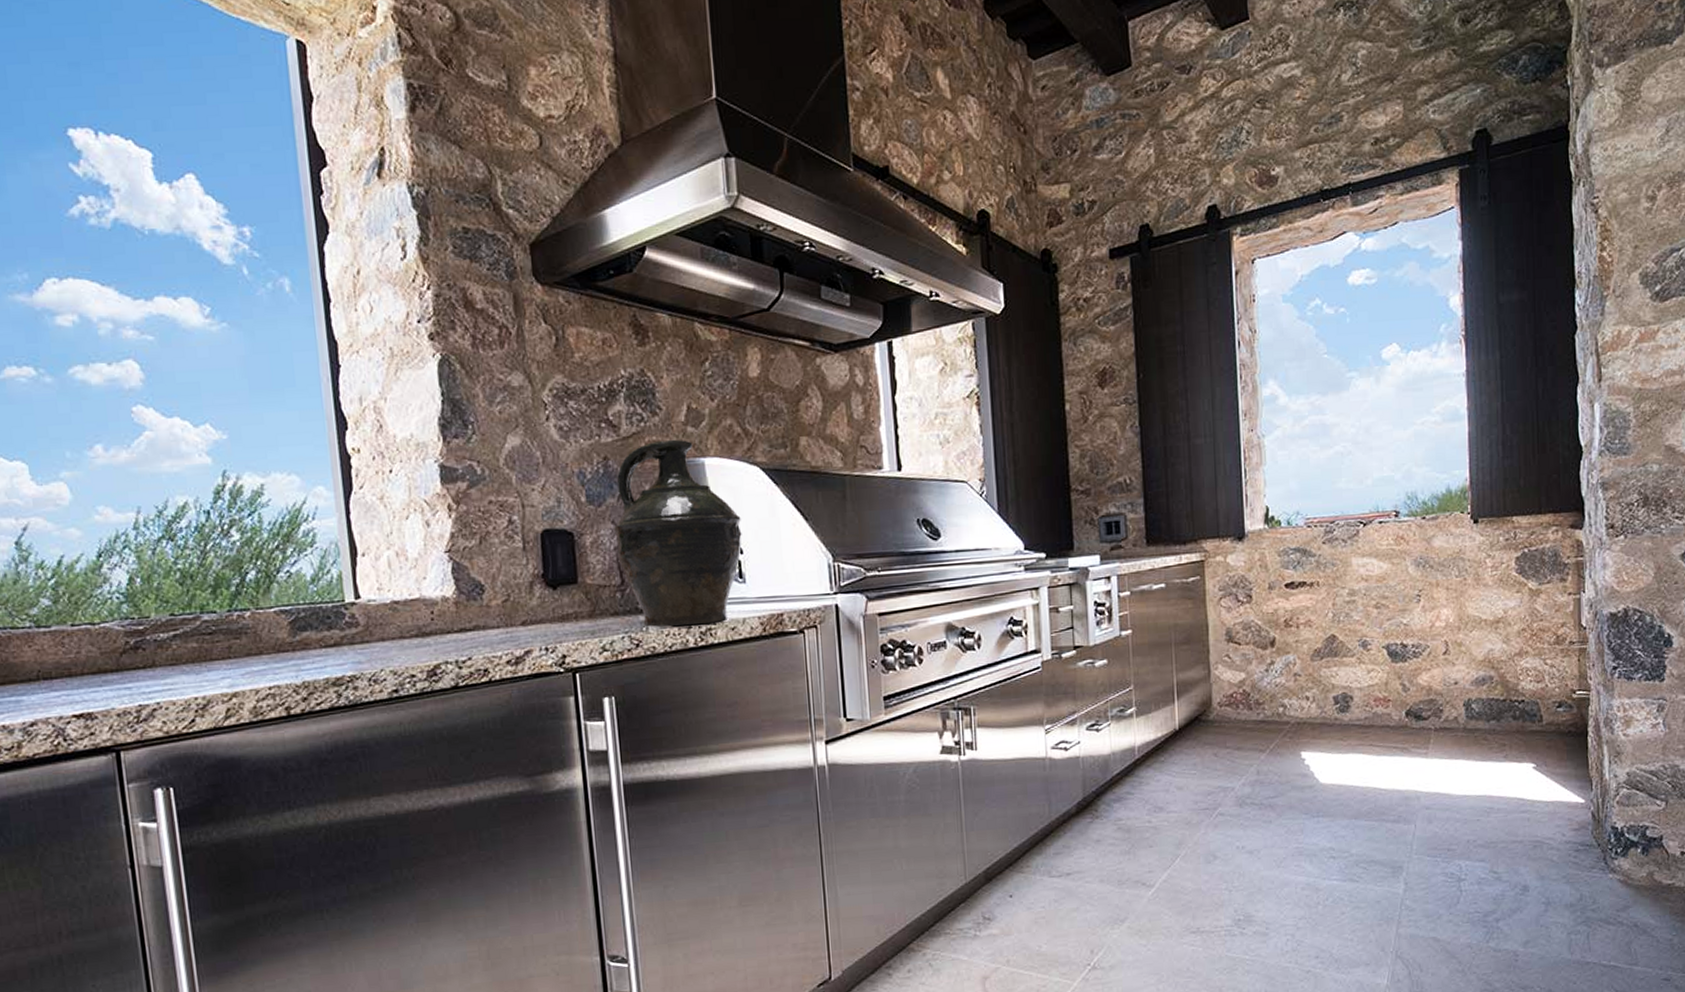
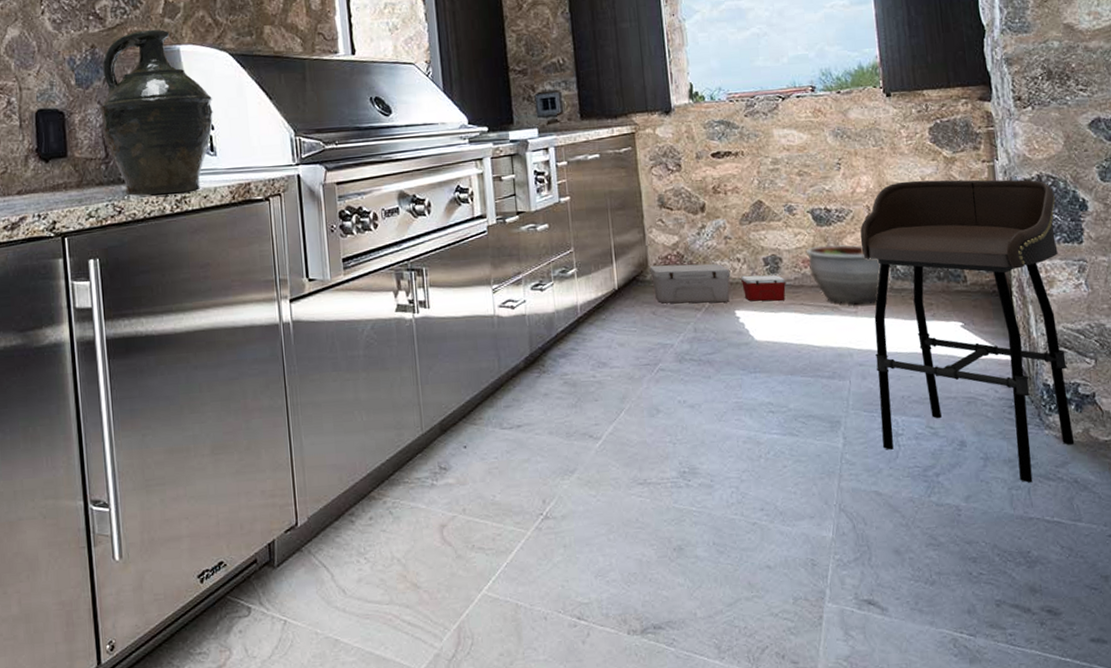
cooler: none [1213,702,1356,745] -> present [649,263,787,304]
planter pot: none [1378,682,1455,745] -> present [806,245,881,305]
bar stool: none [1436,613,1641,927] -> present [860,179,1075,483]

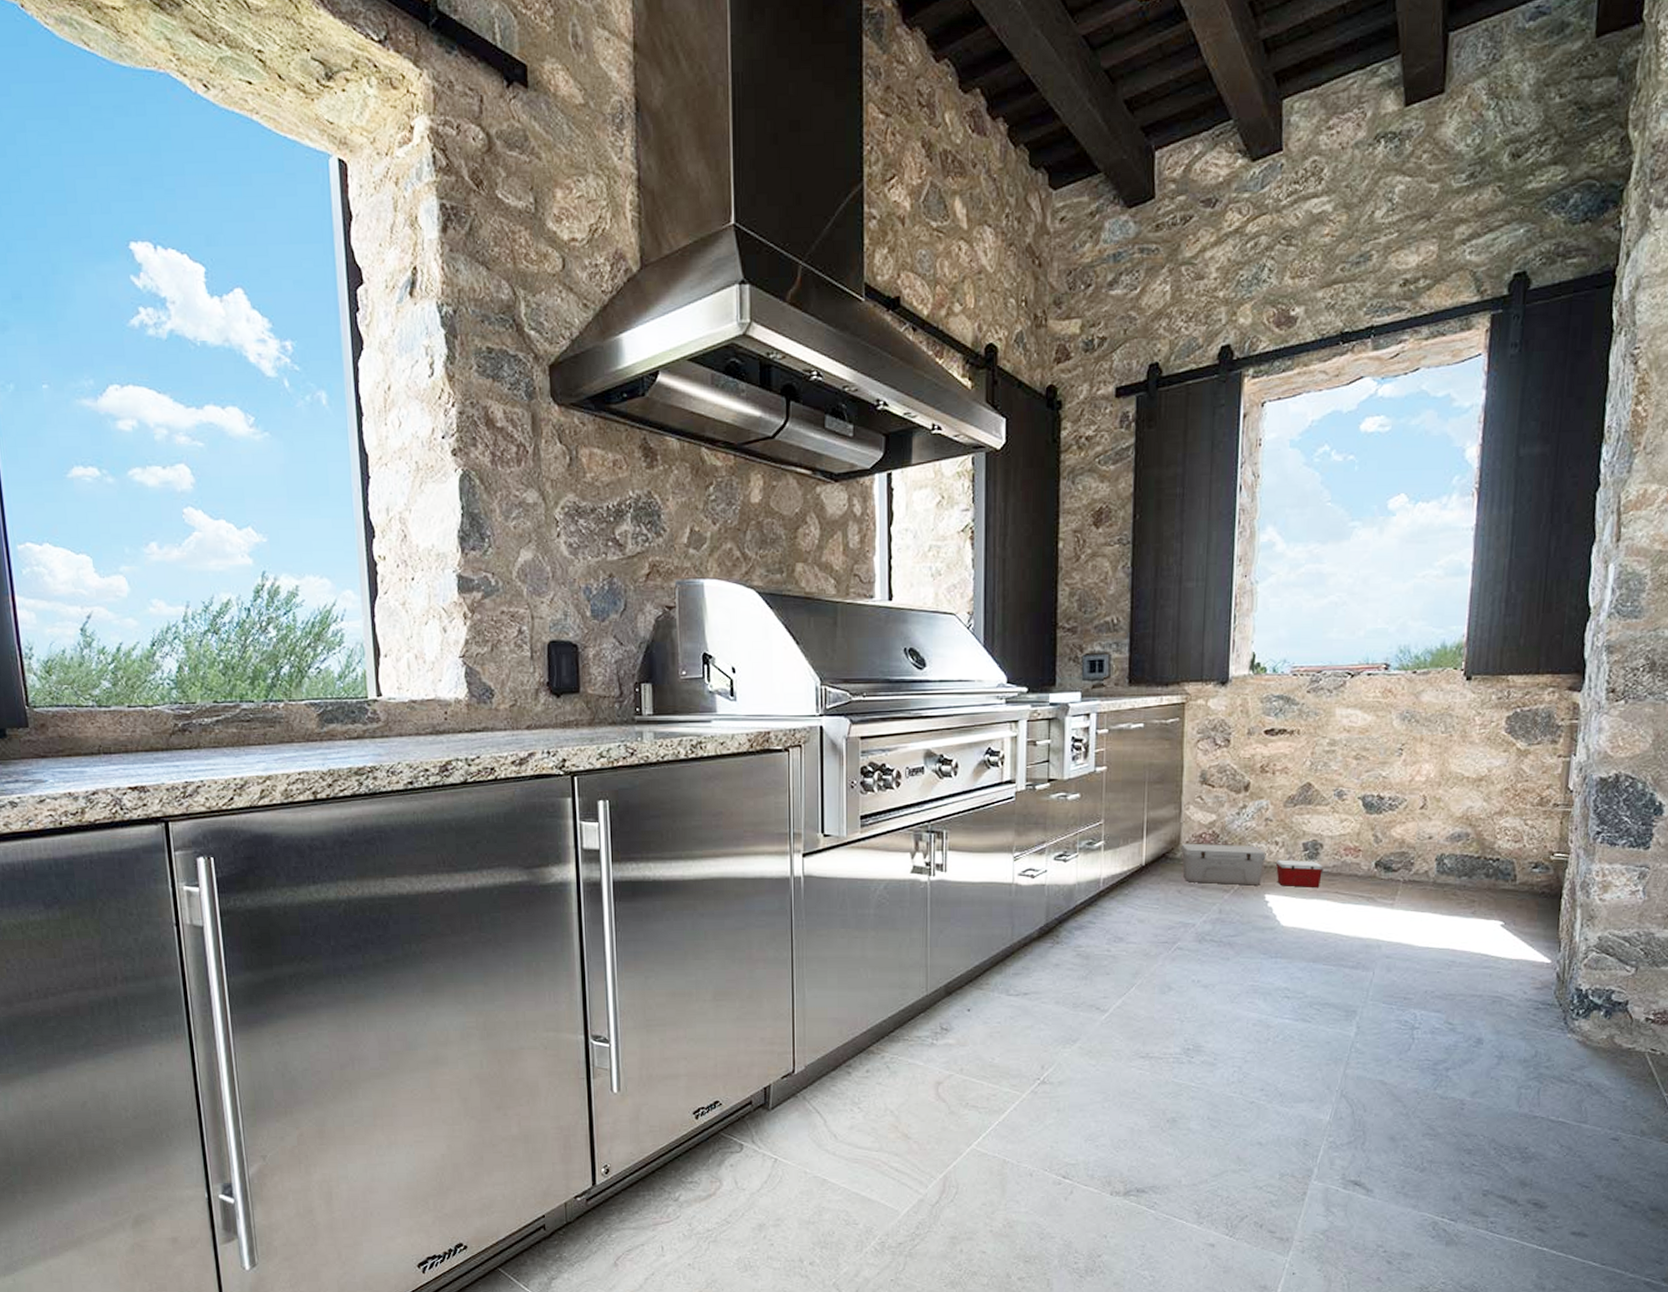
ceramic jug: present [99,29,213,197] -> none [615,560,736,740]
planter pot: present [806,245,881,305] -> none [1349,834,1427,896]
bar stool: present [860,179,1075,483] -> none [1396,772,1630,1083]

